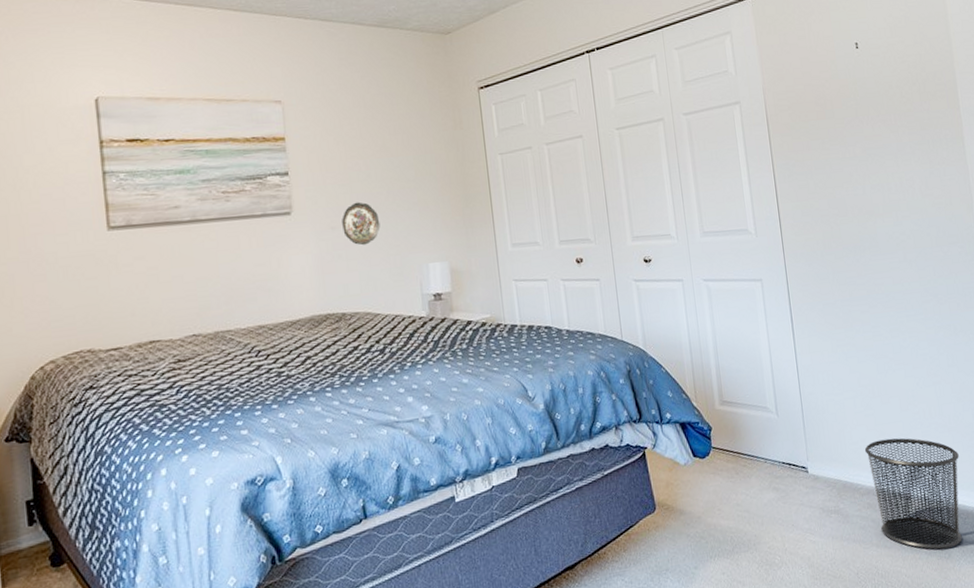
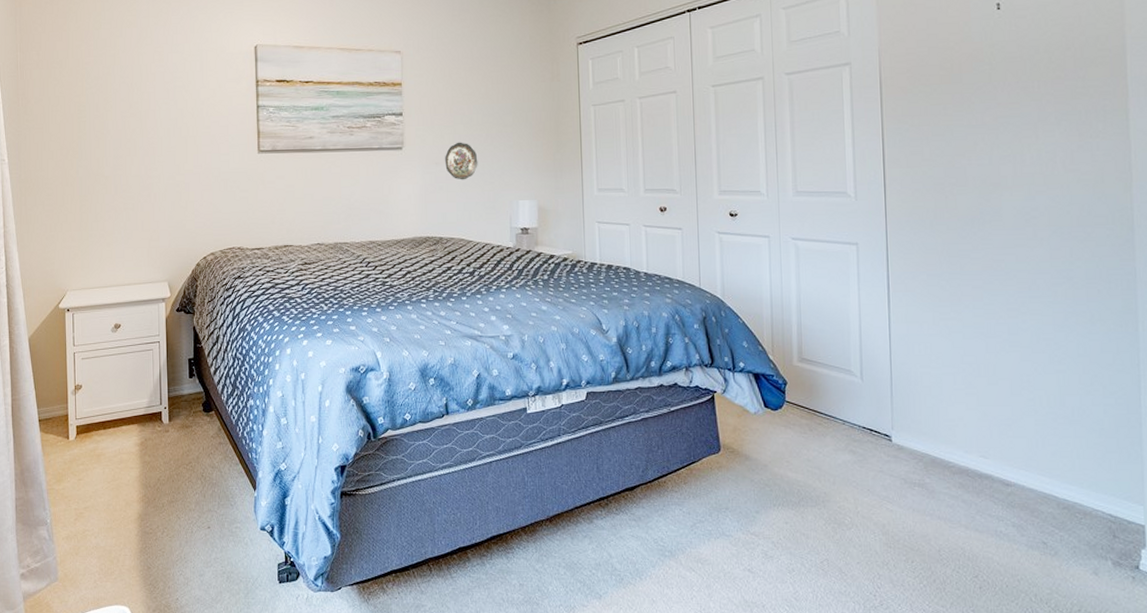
waste bin: present [864,438,962,550] -> none [961,421,1081,545]

